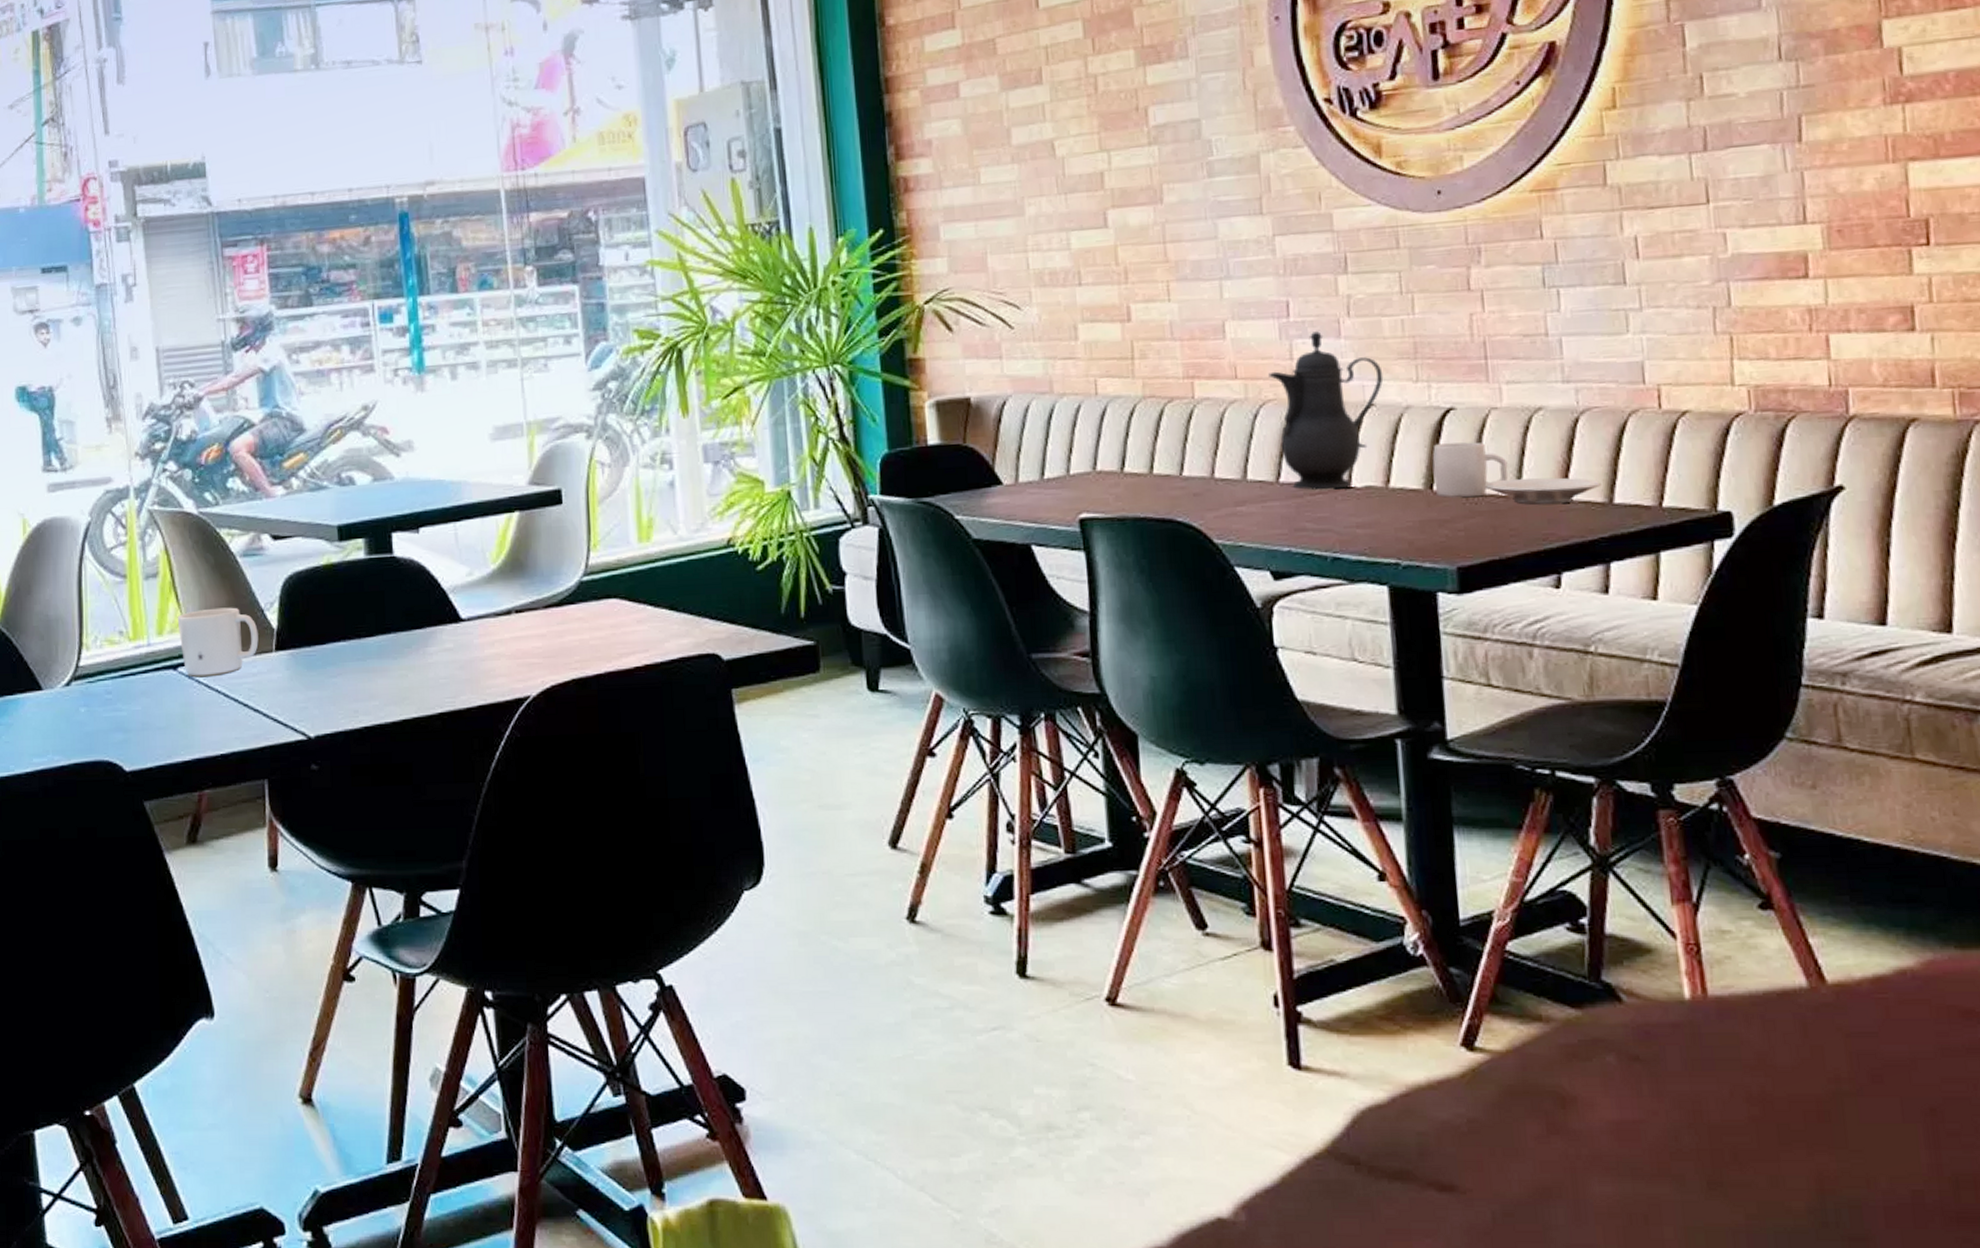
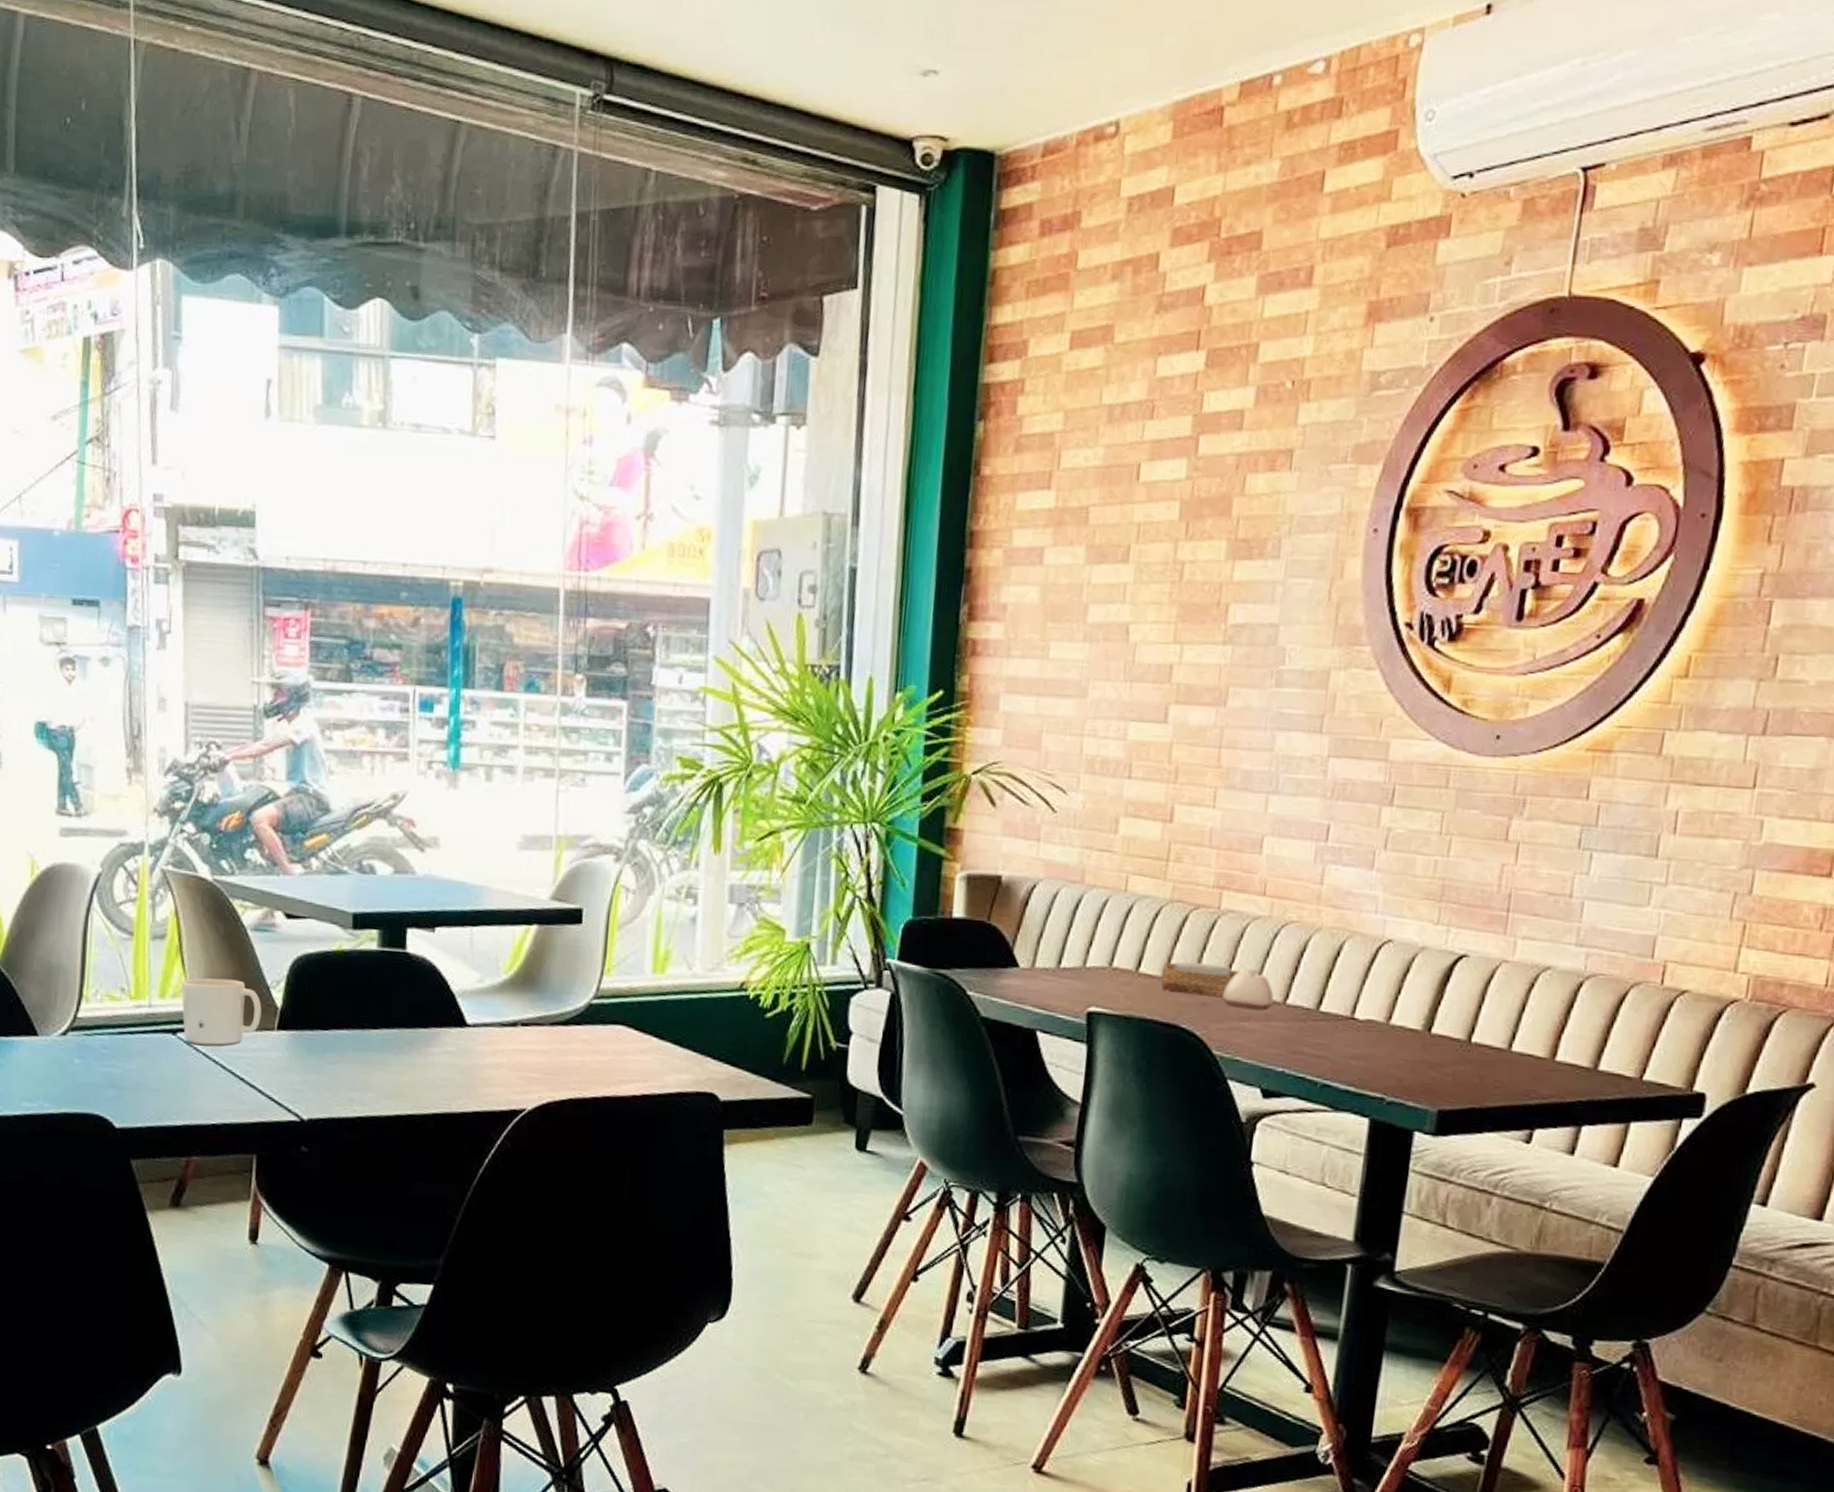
napkin holder: none [1147,453,1225,488] -> present [1161,962,1239,999]
sugar bowl: none [1213,451,1267,494] -> present [1222,967,1275,1011]
coffeepot: present [1268,331,1384,490] -> none [1294,860,1407,1019]
mug: present [1432,442,1509,498] -> none [1432,988,1507,1046]
saucer: present [1484,477,1601,506] -> none [1480,1032,1590,1064]

